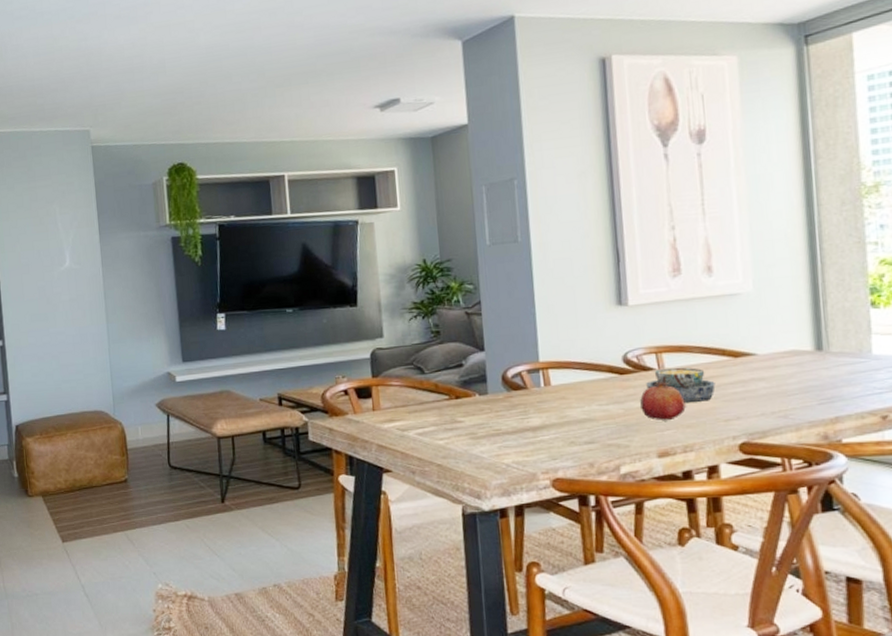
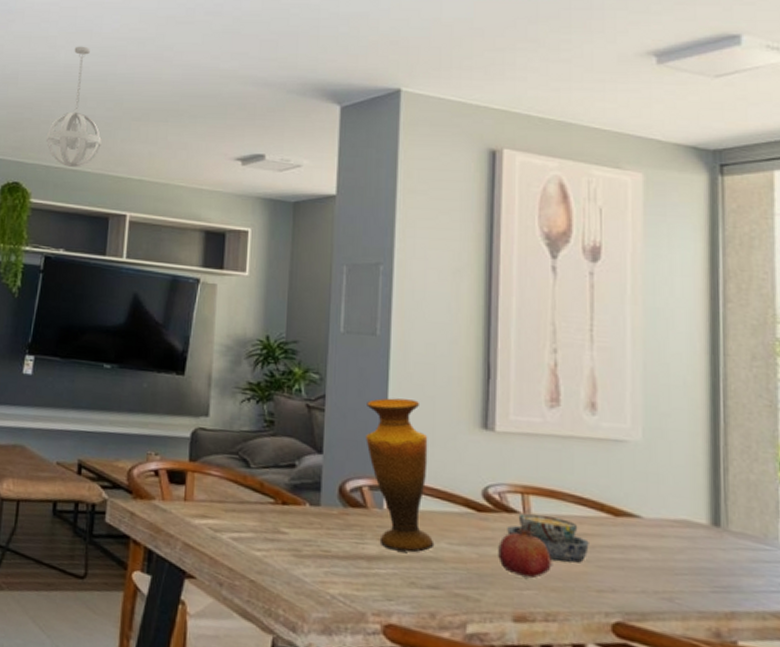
pendant light: none [200,25,252,141] -> present [45,46,102,167]
vase: none [517,292,587,419] -> present [366,398,435,553]

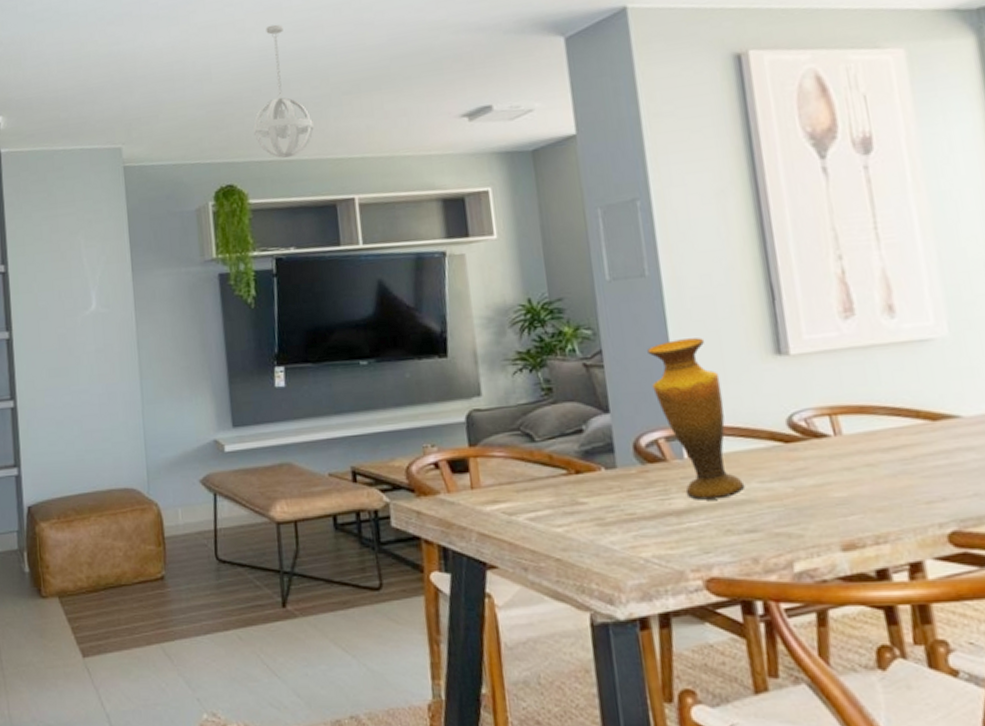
fruit: present [498,528,551,579] -> none [813,452,874,504]
bowl: present [507,513,589,563] -> none [820,433,911,479]

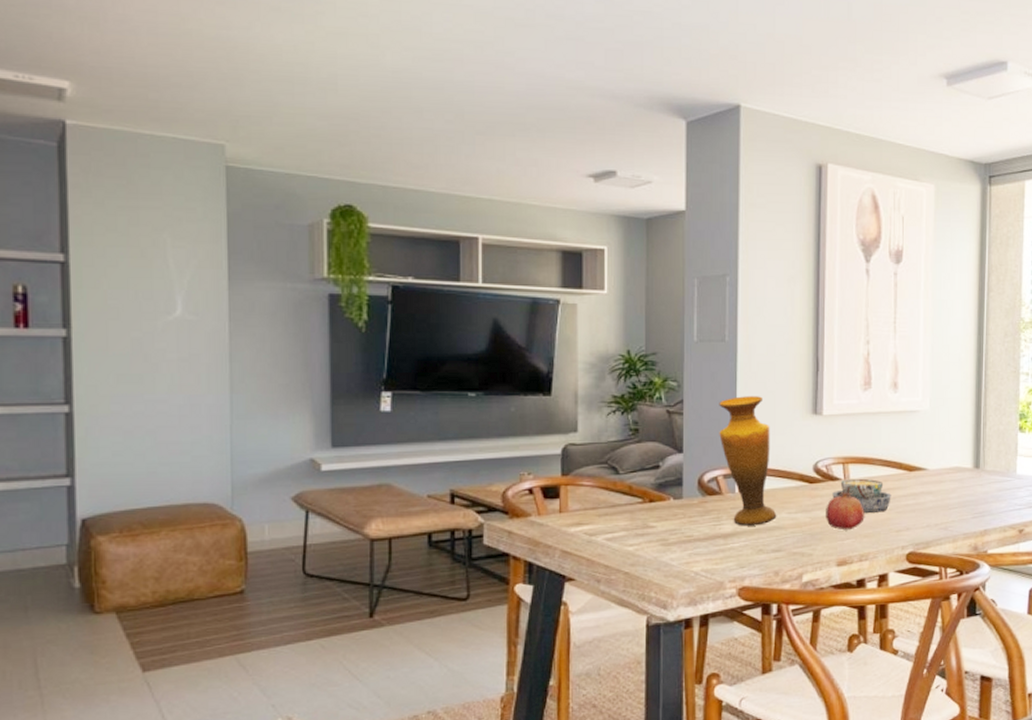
pendant light: present [252,24,314,158] -> none [378,47,444,187]
fruit: none [813,452,874,504] -> present [826,492,865,531]
bowl: none [820,433,911,479] -> present [832,478,891,513]

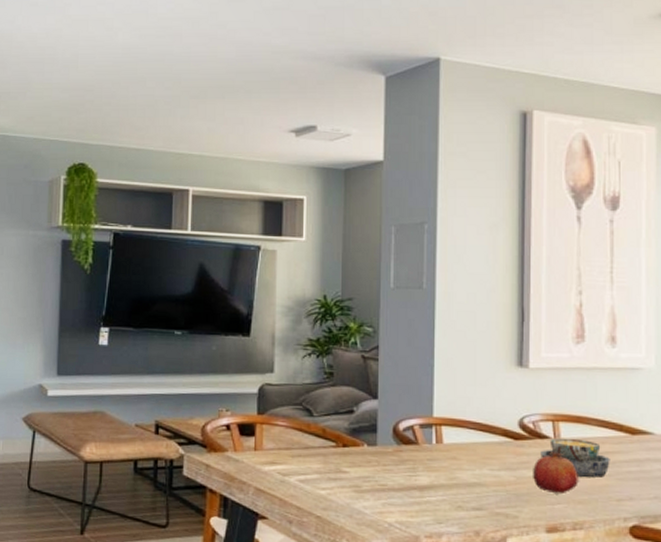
vase: present [719,396,777,526] -> none [416,344,478,480]

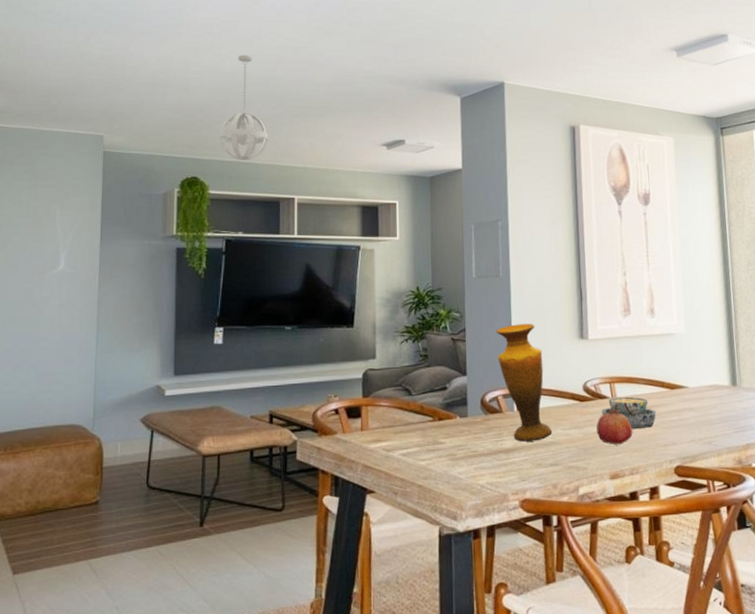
pendant light: none [108,27,162,146] -> present [218,55,268,160]
vase: none [416,344,478,480] -> present [496,324,553,442]

